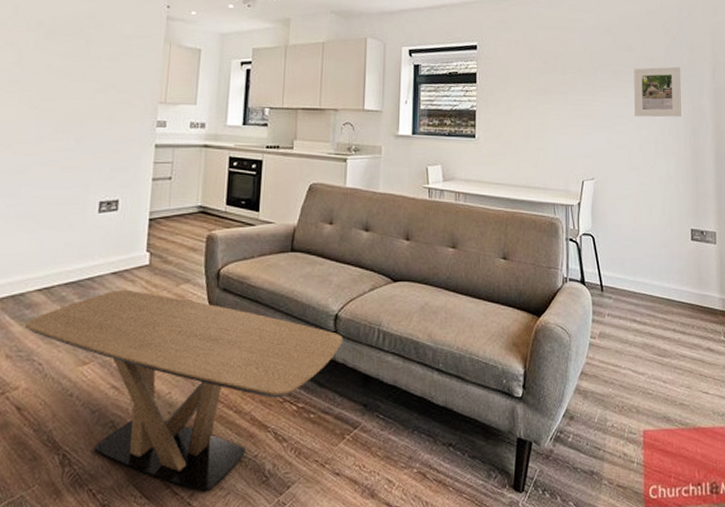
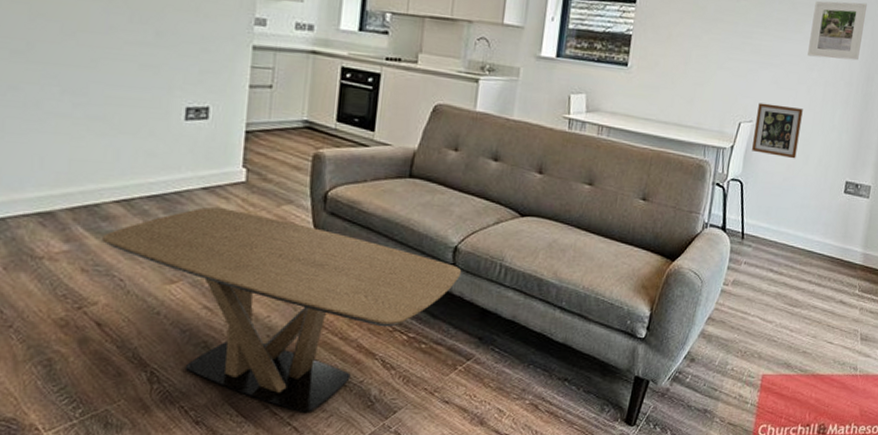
picture frame: none [597,161,640,211] -> present [752,102,803,159]

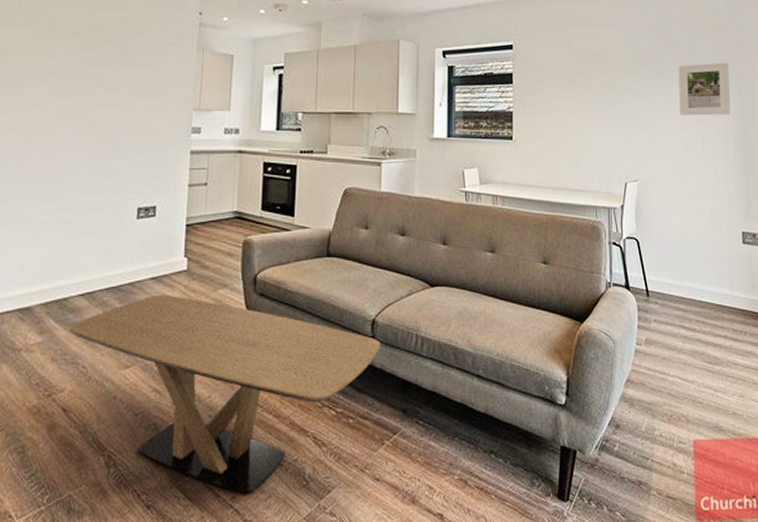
picture frame: present [752,102,803,159] -> none [641,162,687,214]

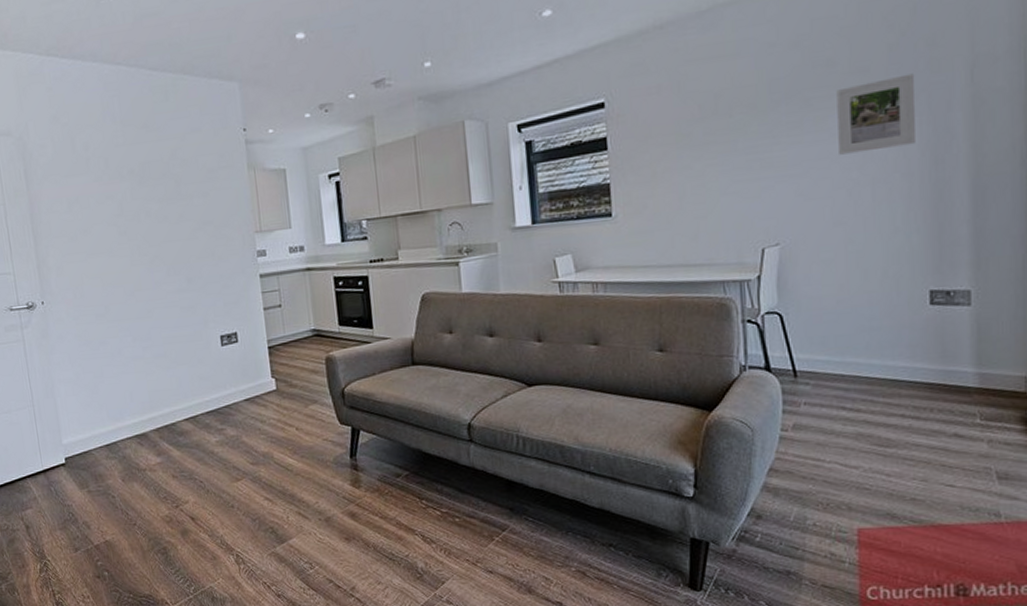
coffee table: present [69,294,381,495] -> none [182,413,480,586]

